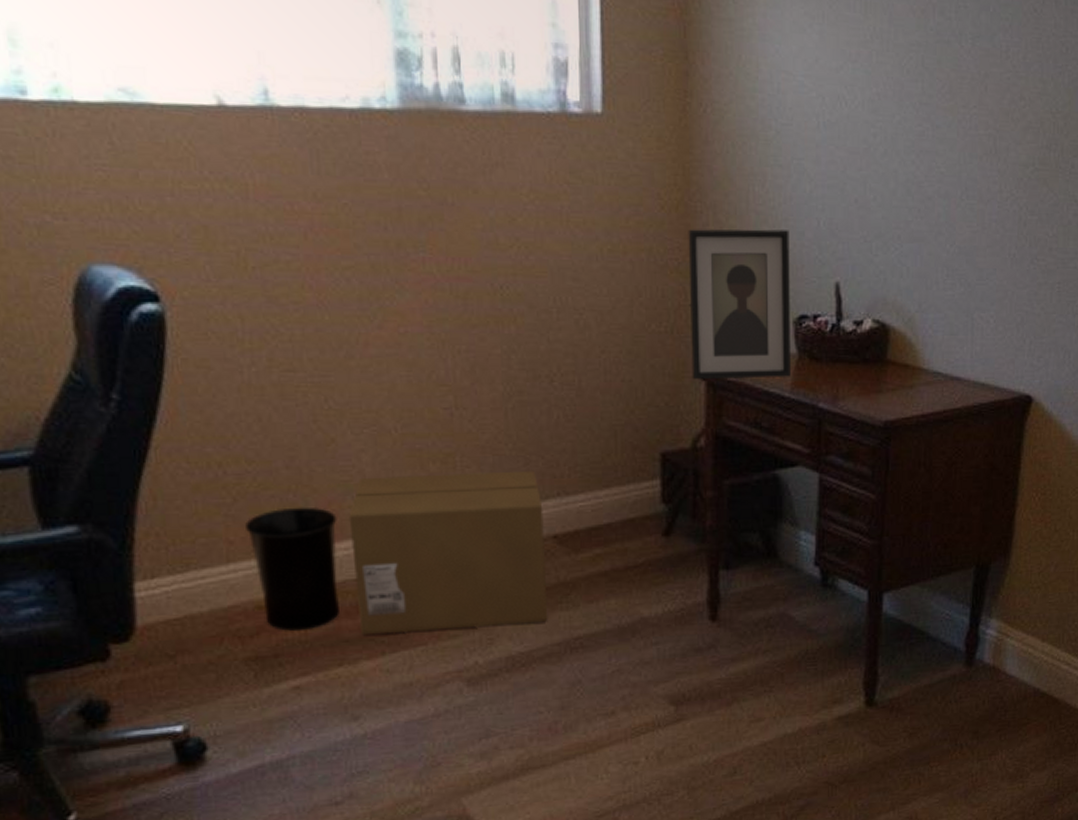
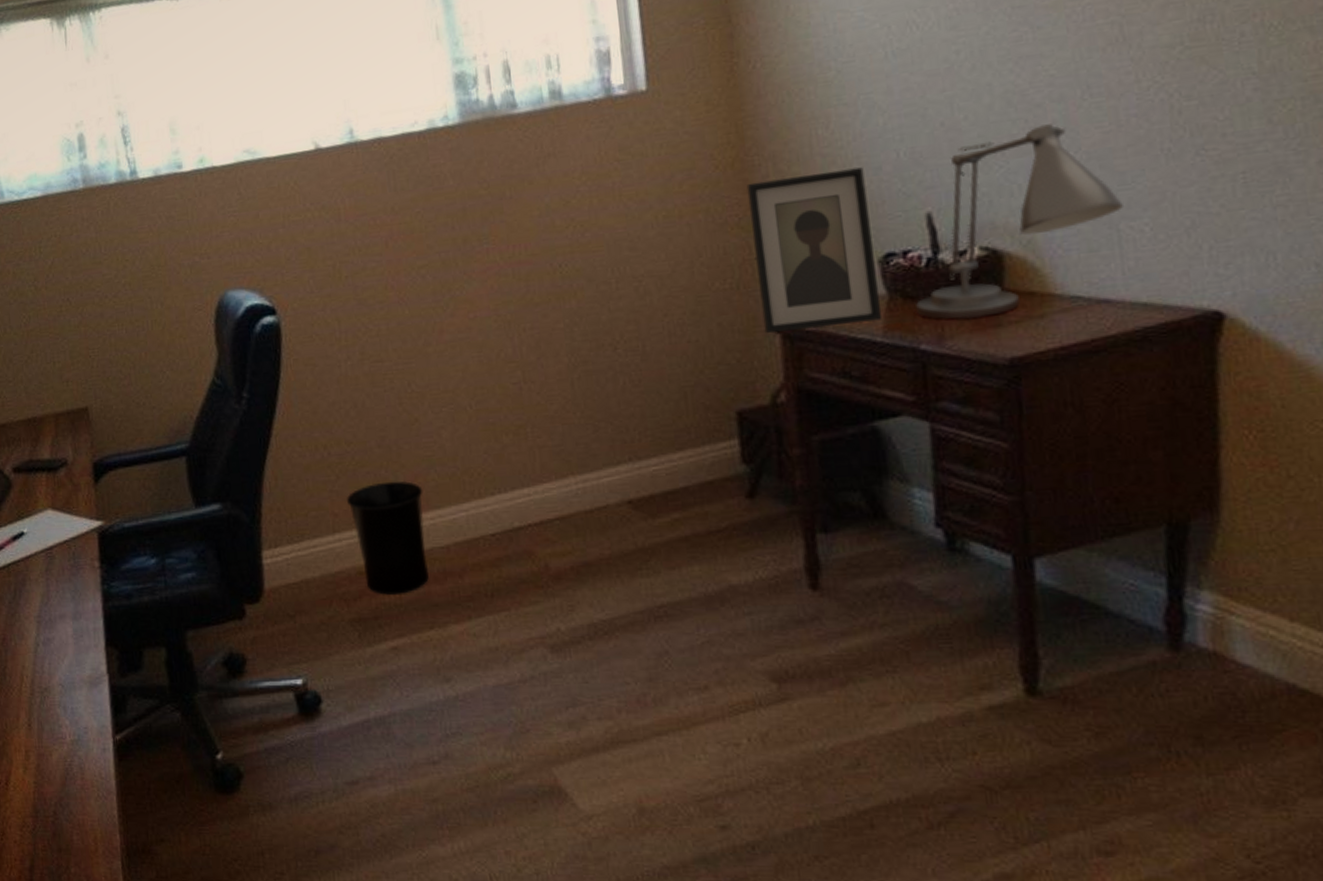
box: present [348,470,548,636] -> none [433,437,629,600]
desk lamp: none [819,216,978,384] -> present [916,124,1123,320]

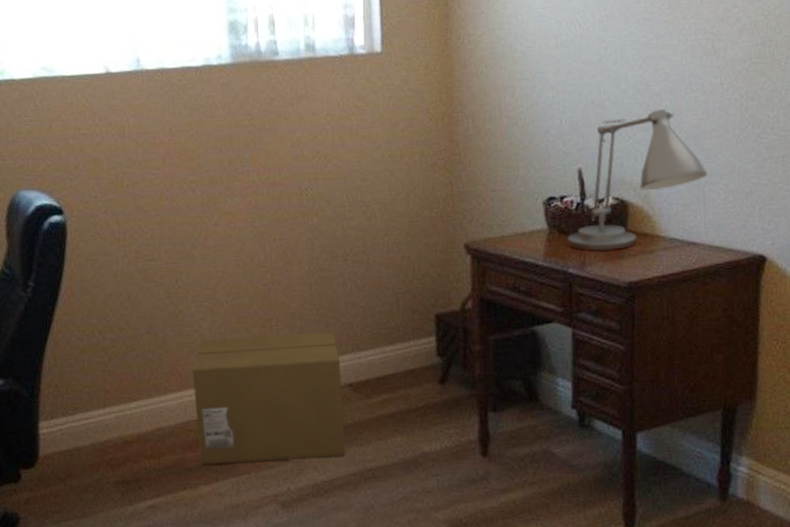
waste bin: present [346,480,429,595] -> none [116,363,185,460]
box: none [433,437,629,600] -> present [192,331,346,465]
picture frame: present [746,167,883,334] -> none [452,129,544,254]

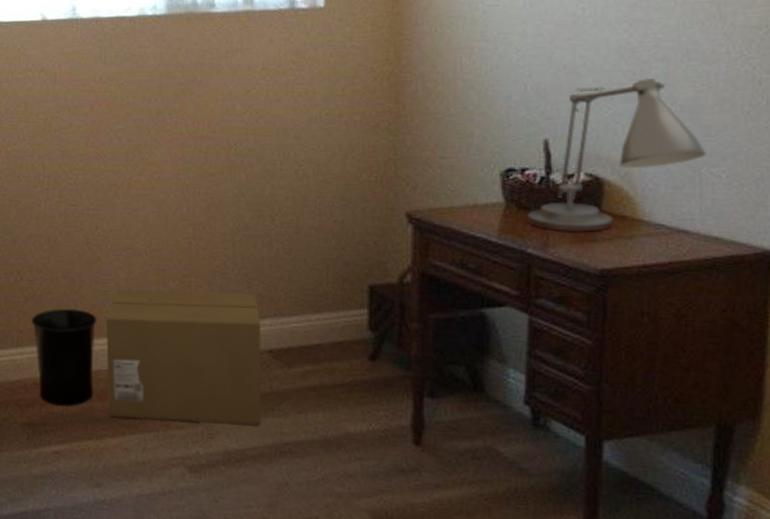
waste bin: none [116,363,185,460] -> present [31,308,97,406]

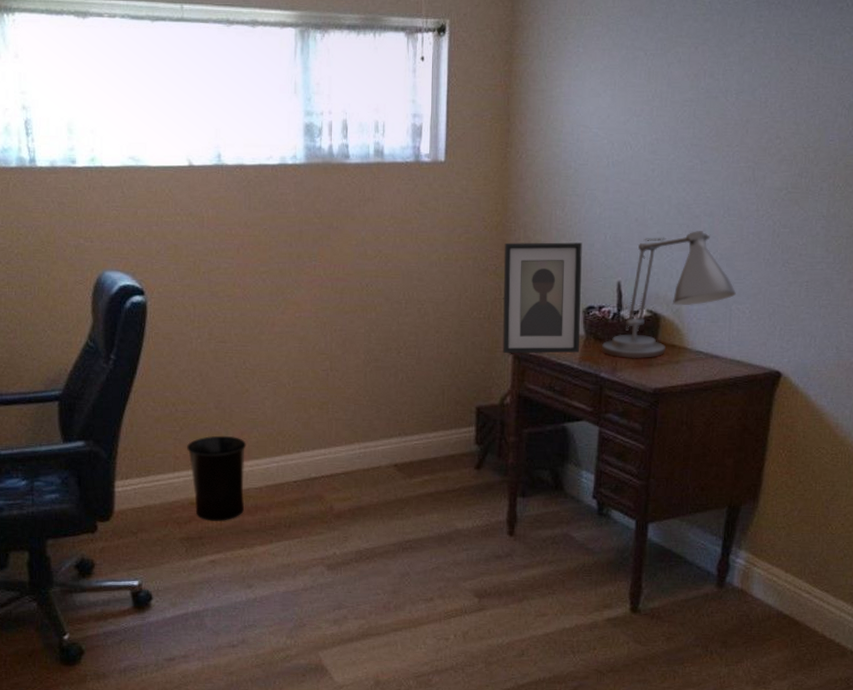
box: present [106,289,262,425] -> none [254,416,388,528]
picture frame: none [398,94,499,224] -> present [502,242,582,354]

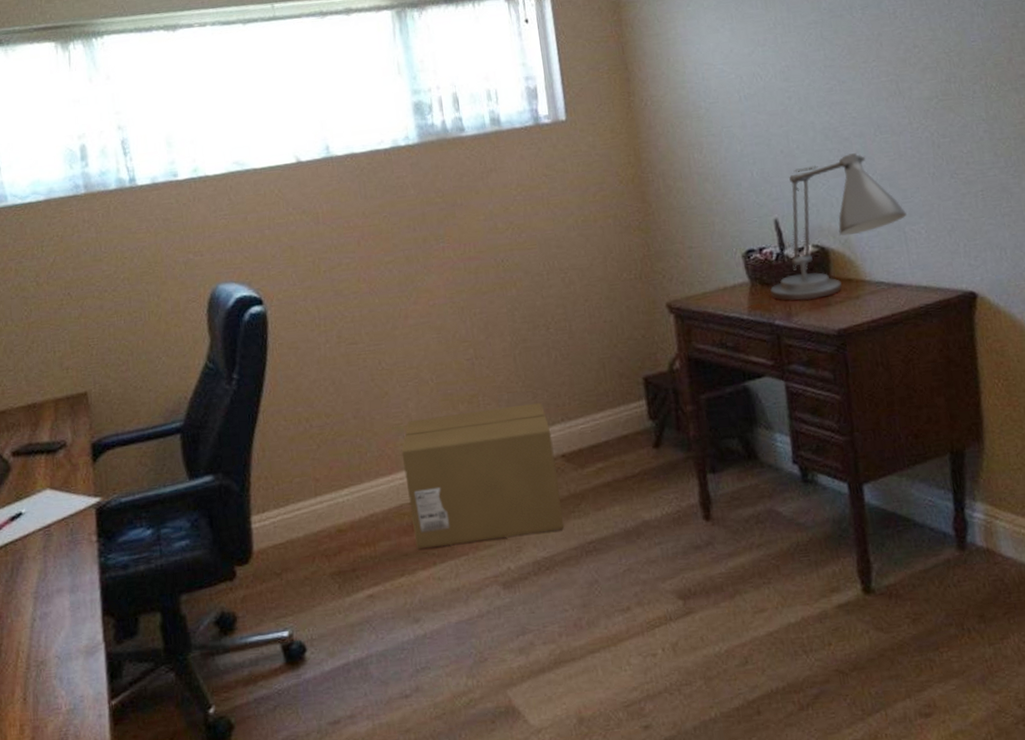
waste bin: present [186,435,246,521] -> none [326,446,399,548]
box: none [254,416,388,528] -> present [401,402,565,550]
picture frame: present [502,242,582,354] -> none [644,183,748,314]

